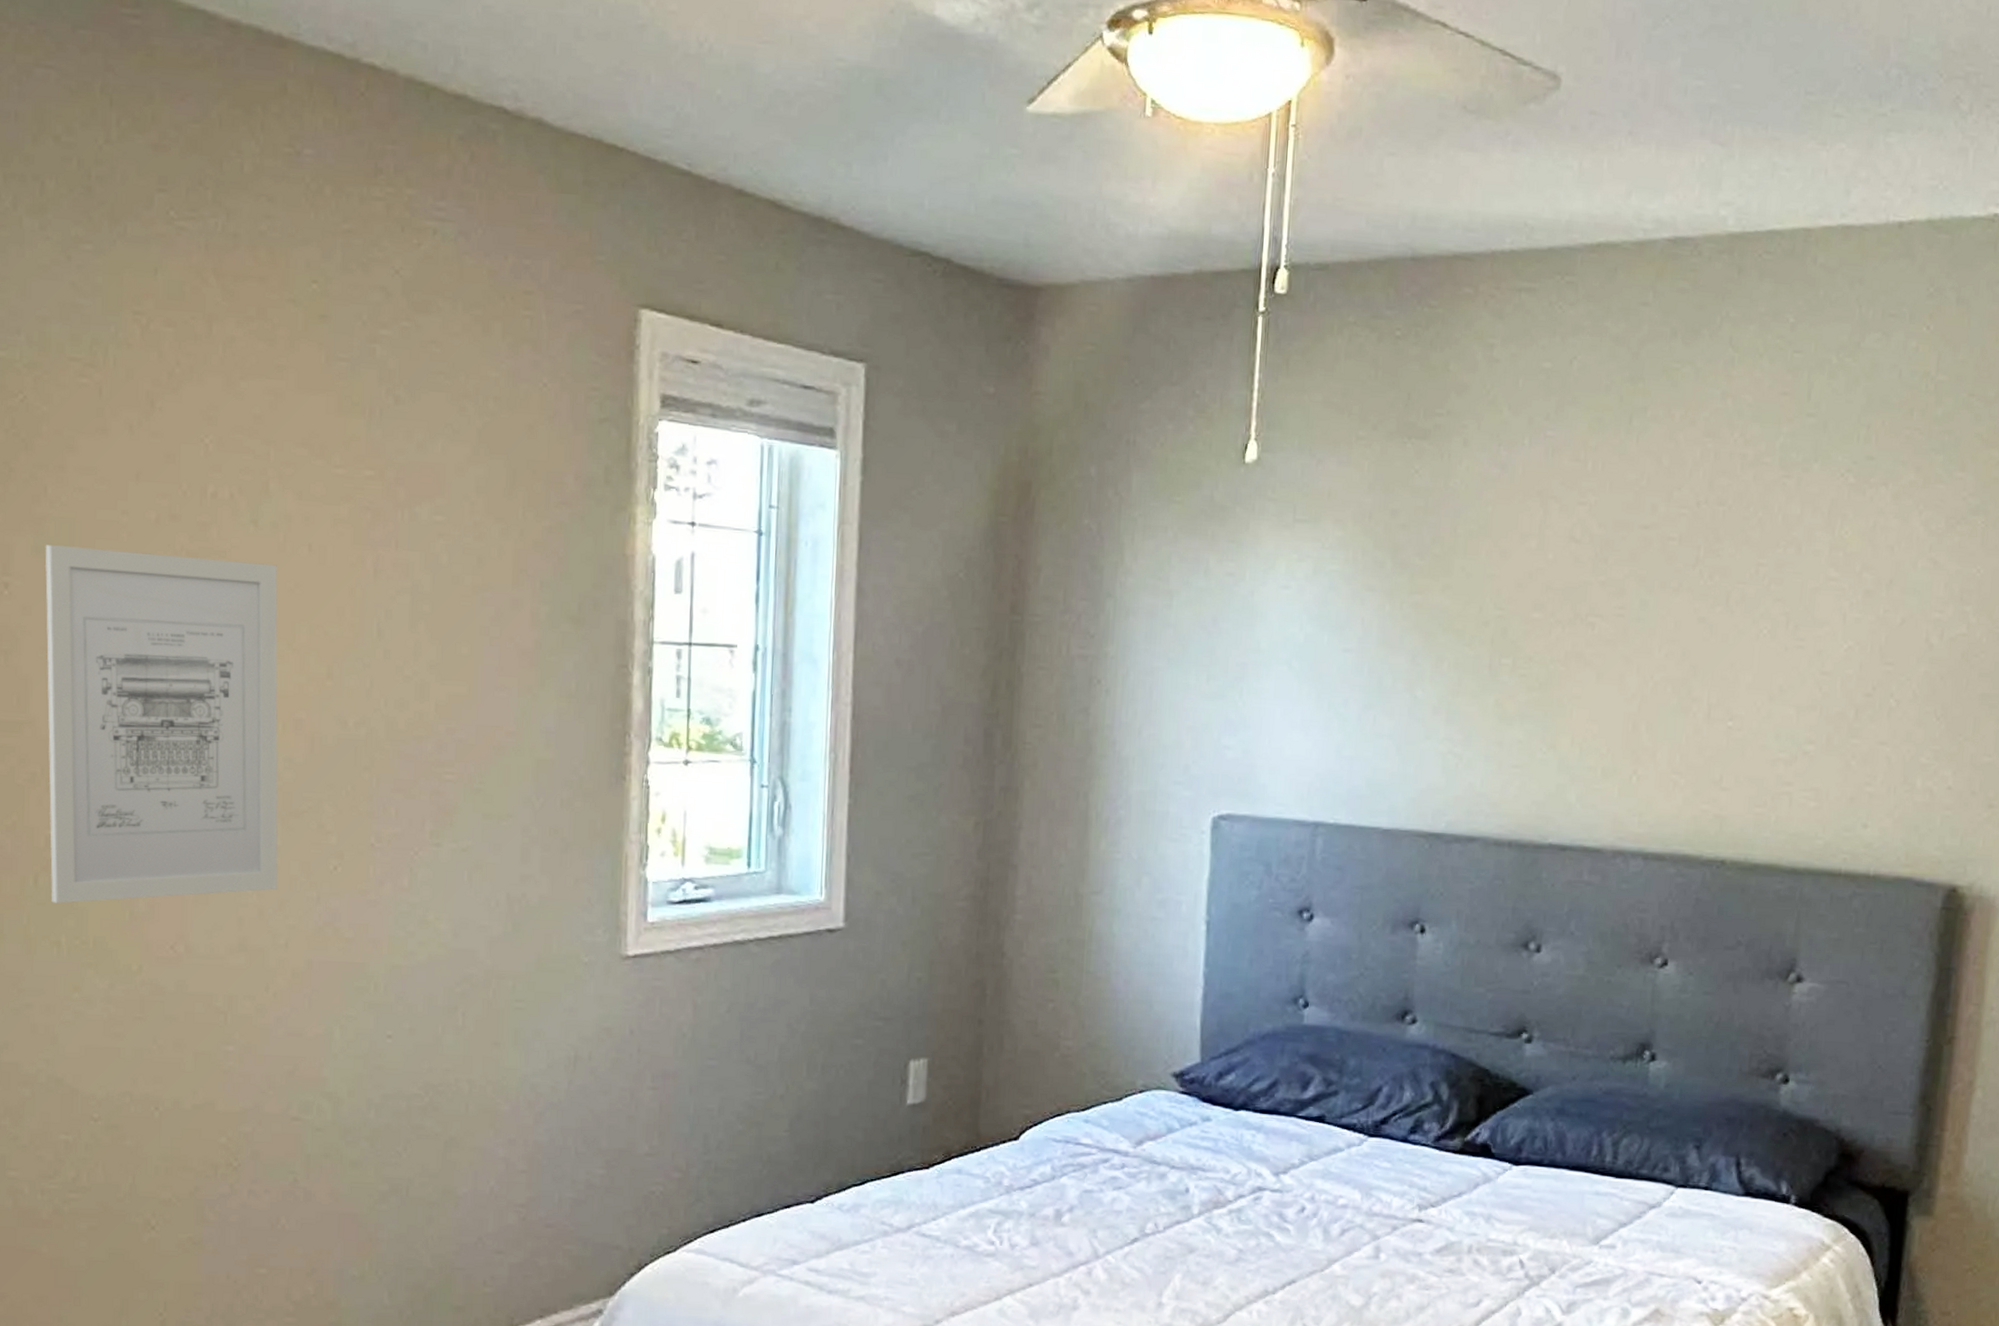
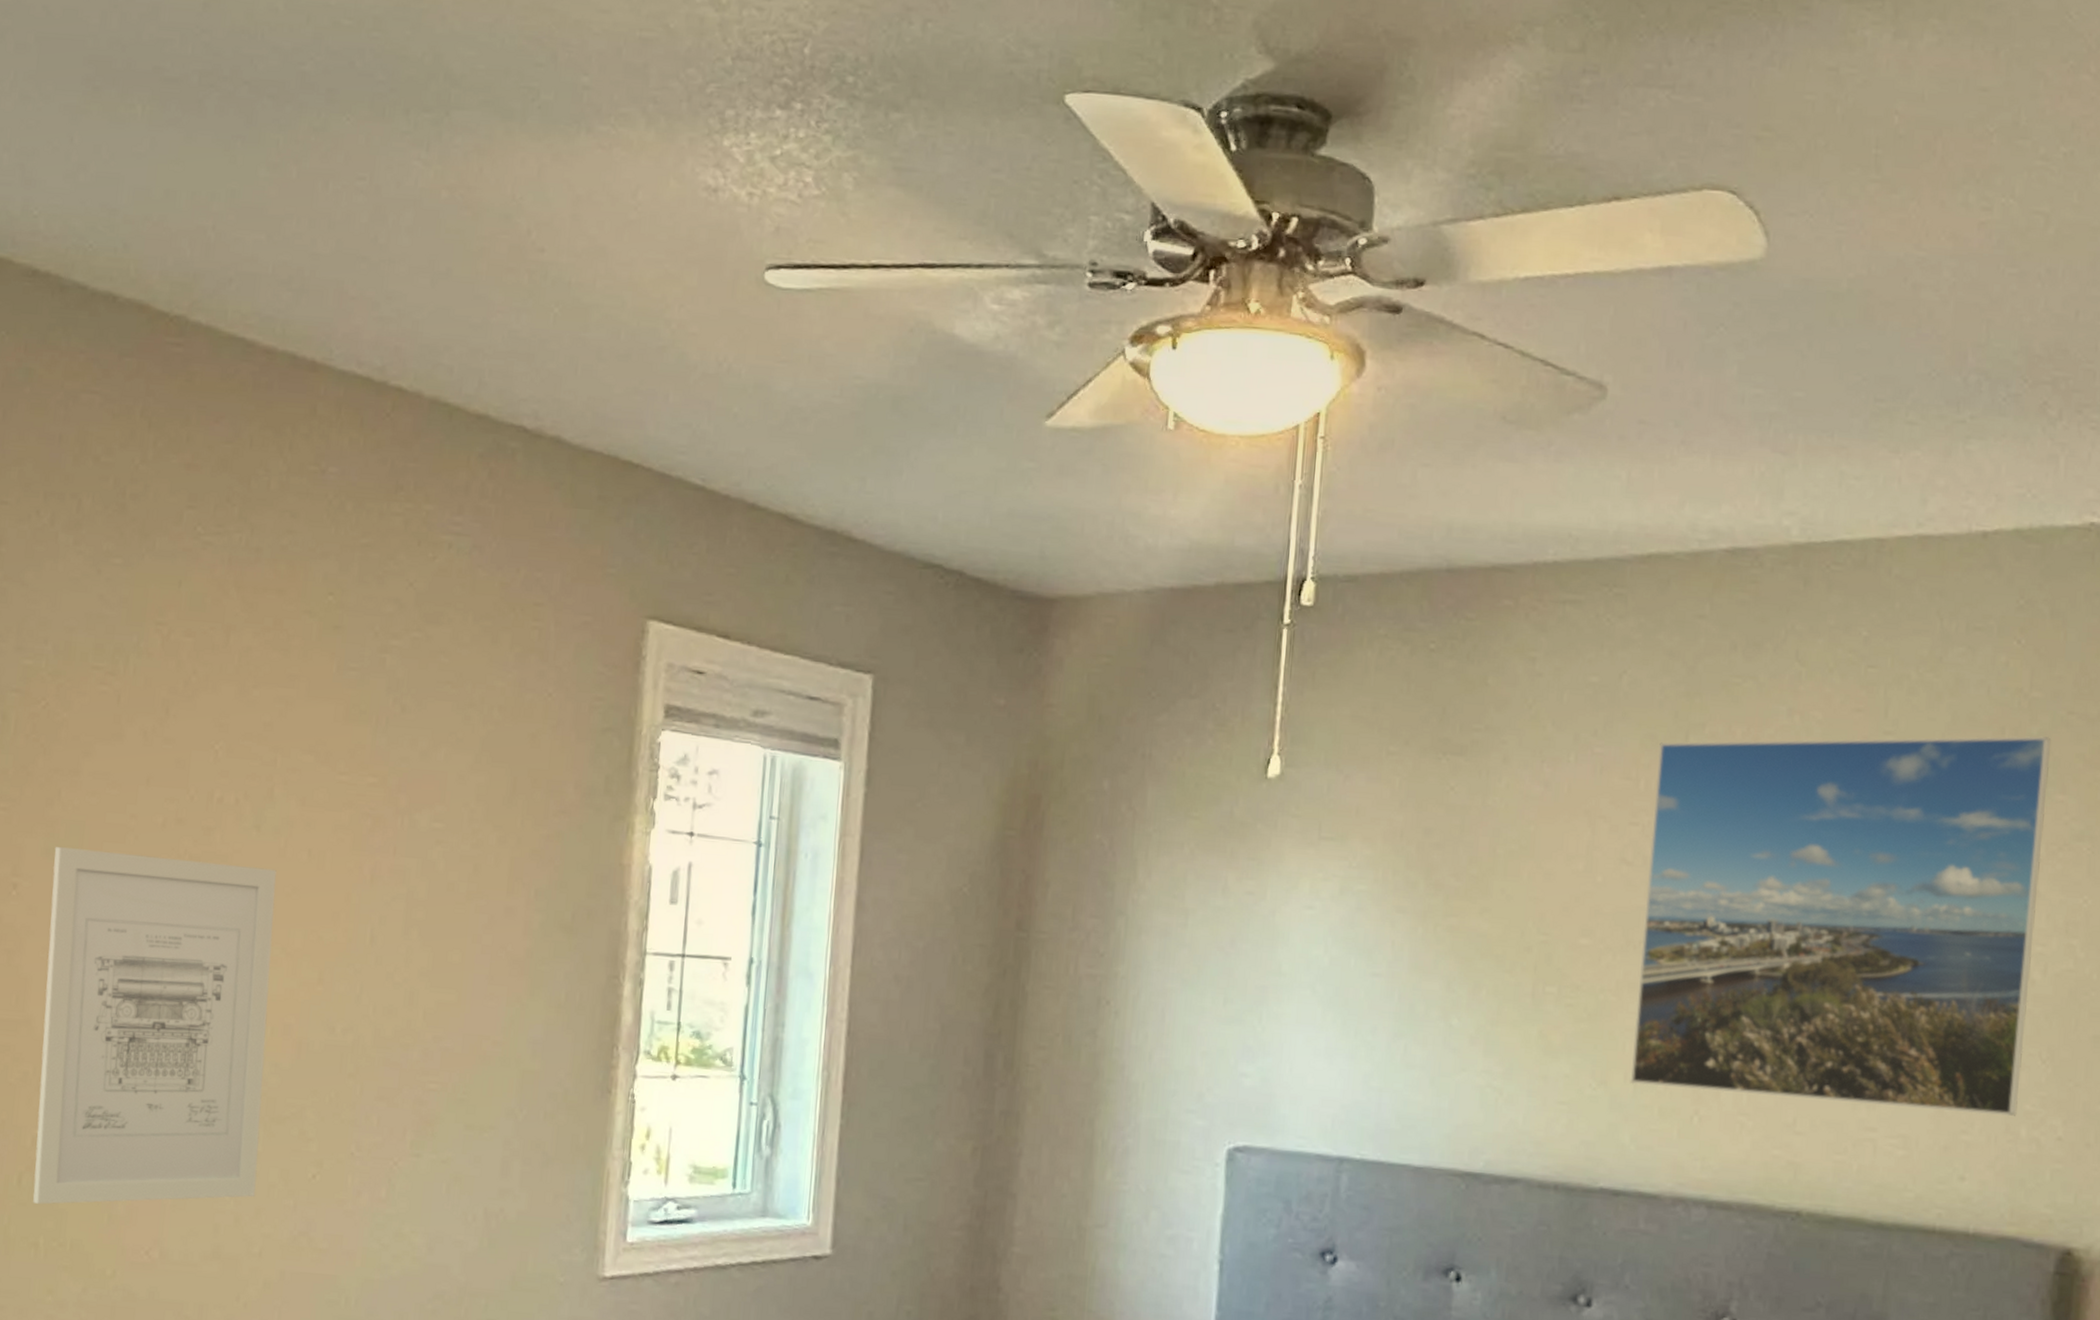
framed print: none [1576,417,1954,769] -> present [1630,736,2052,1117]

